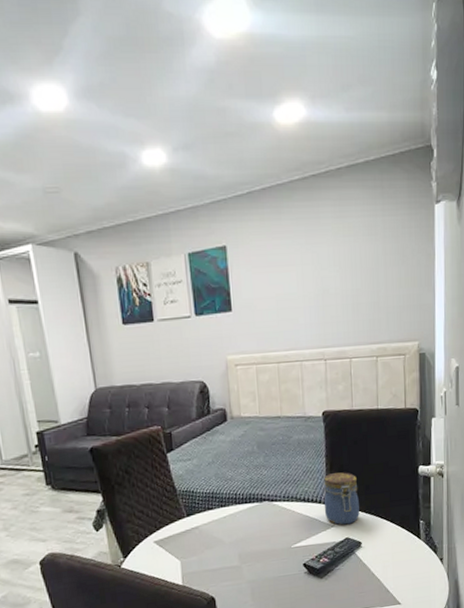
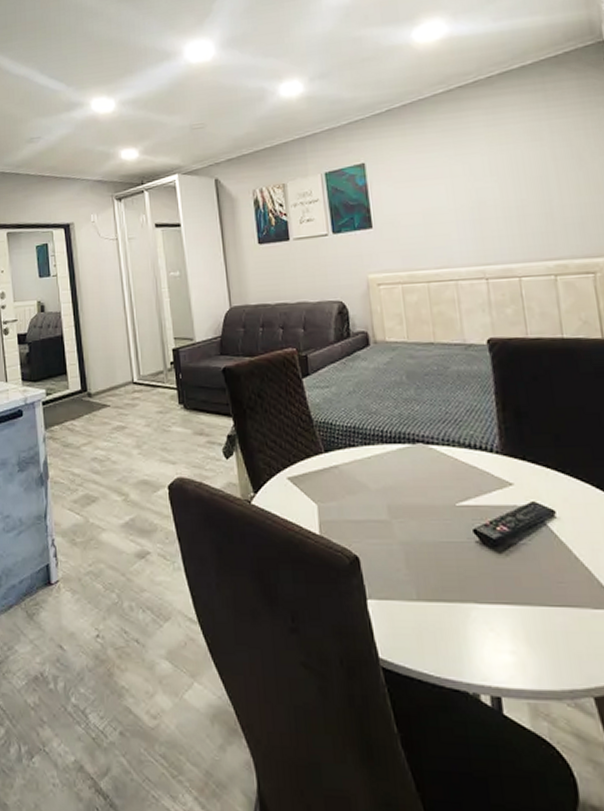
jar: present [323,472,360,525] -> none [494,415,549,484]

